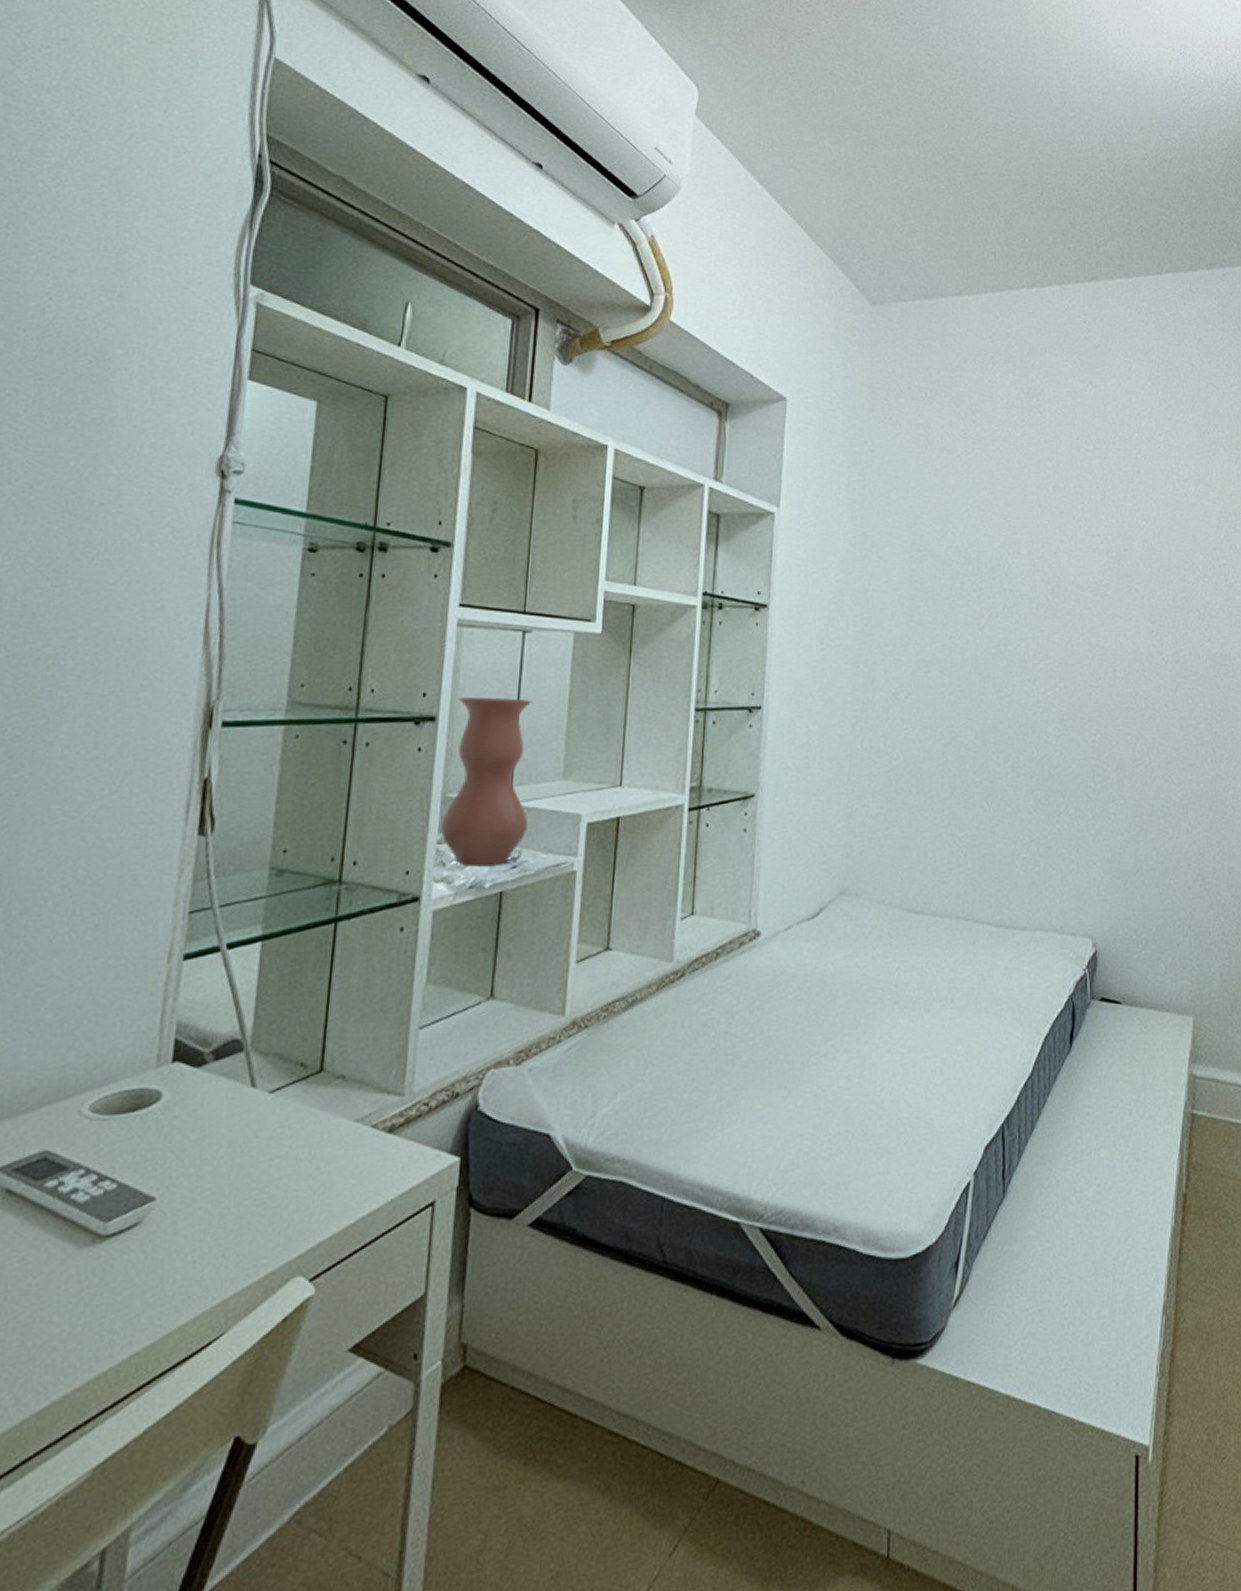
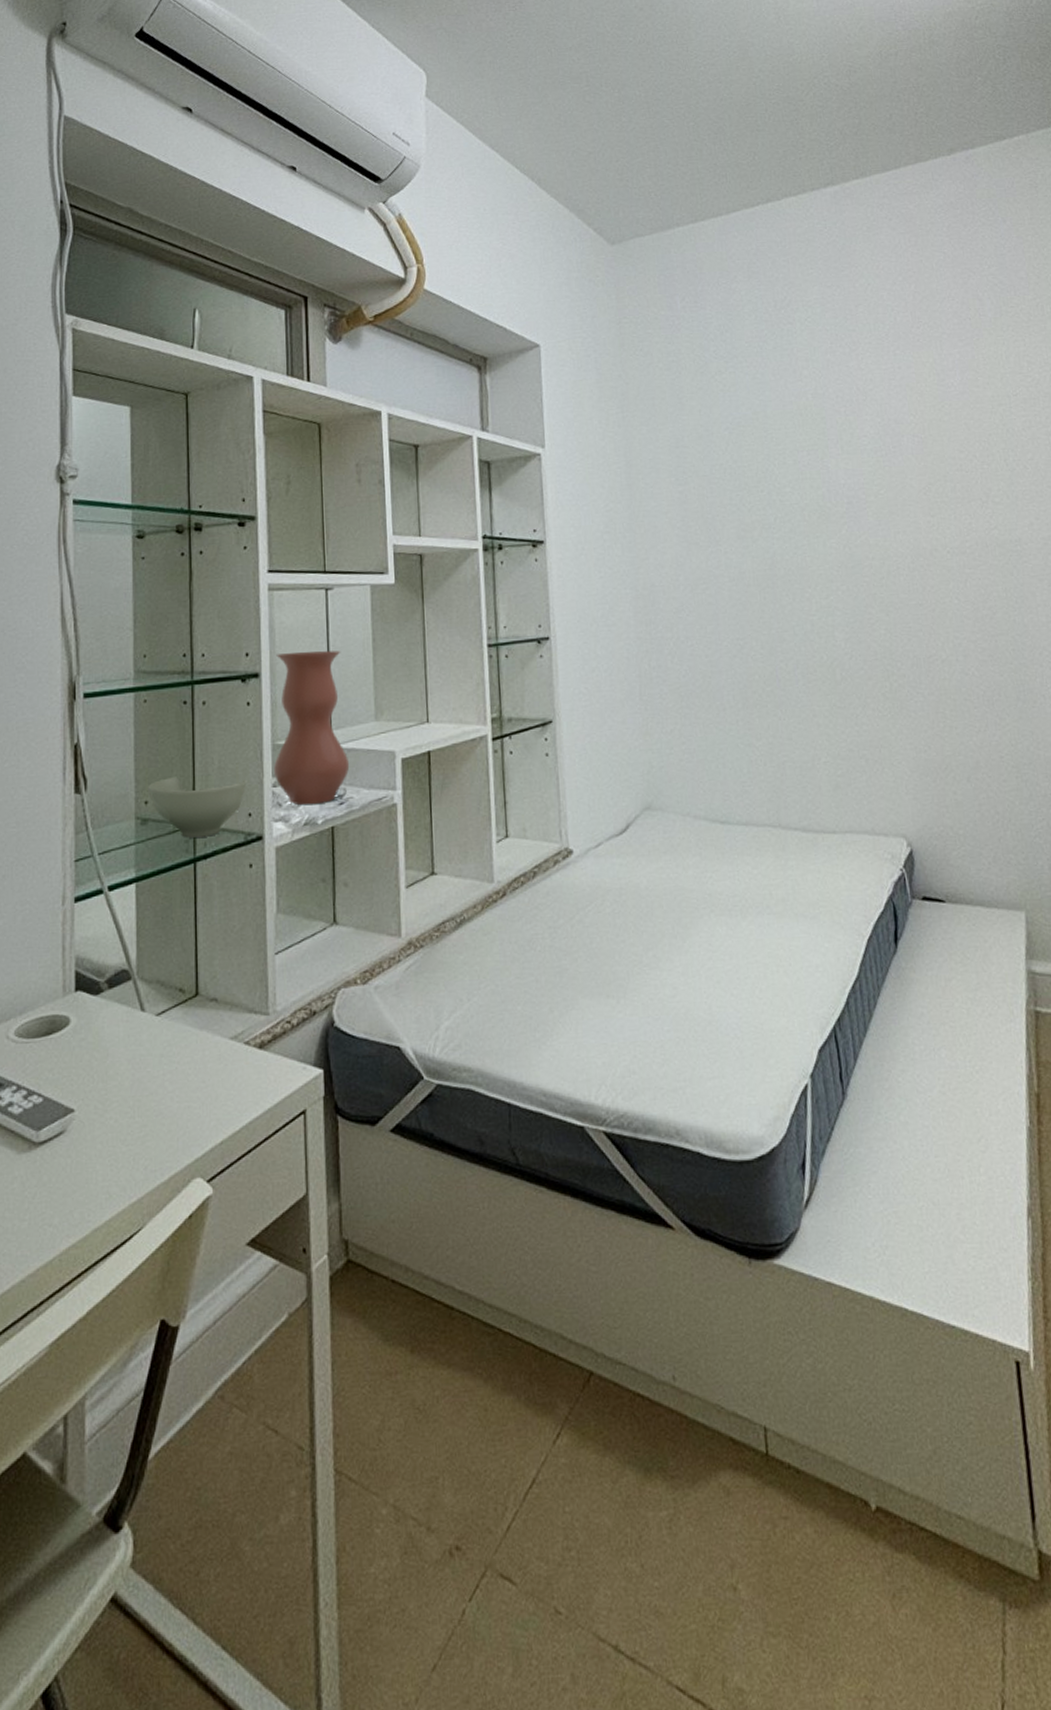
bowl: none [287,824,411,894] -> present [147,776,250,838]

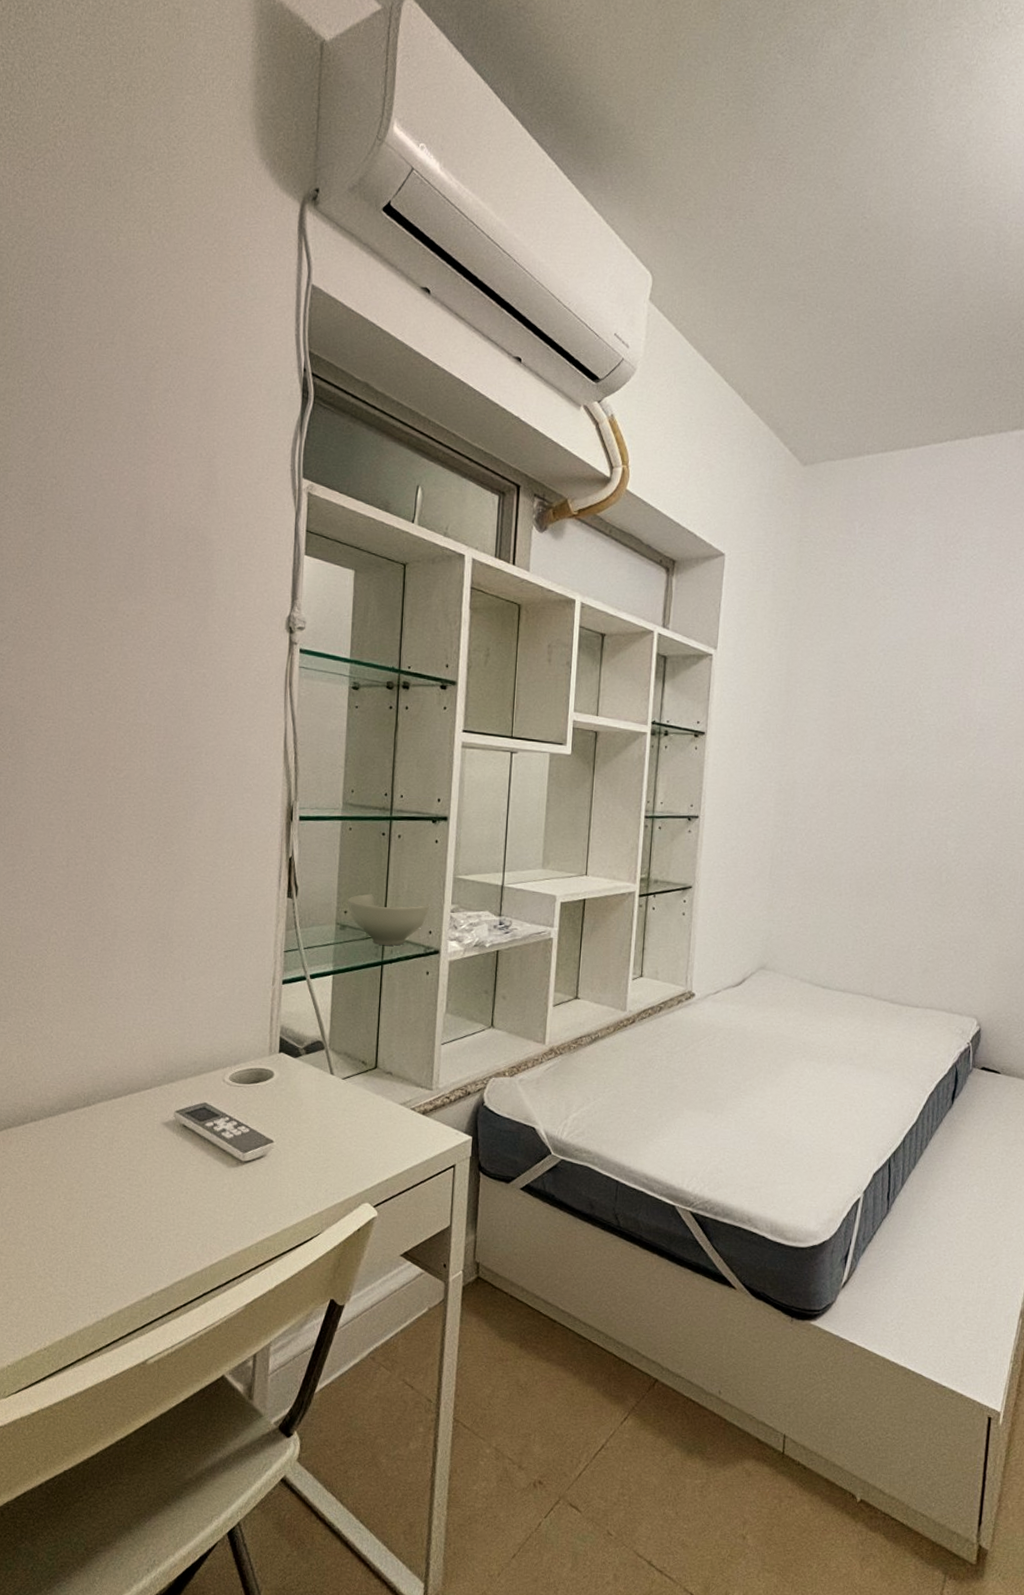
vase: present [273,650,350,805] -> none [452,803,519,931]

